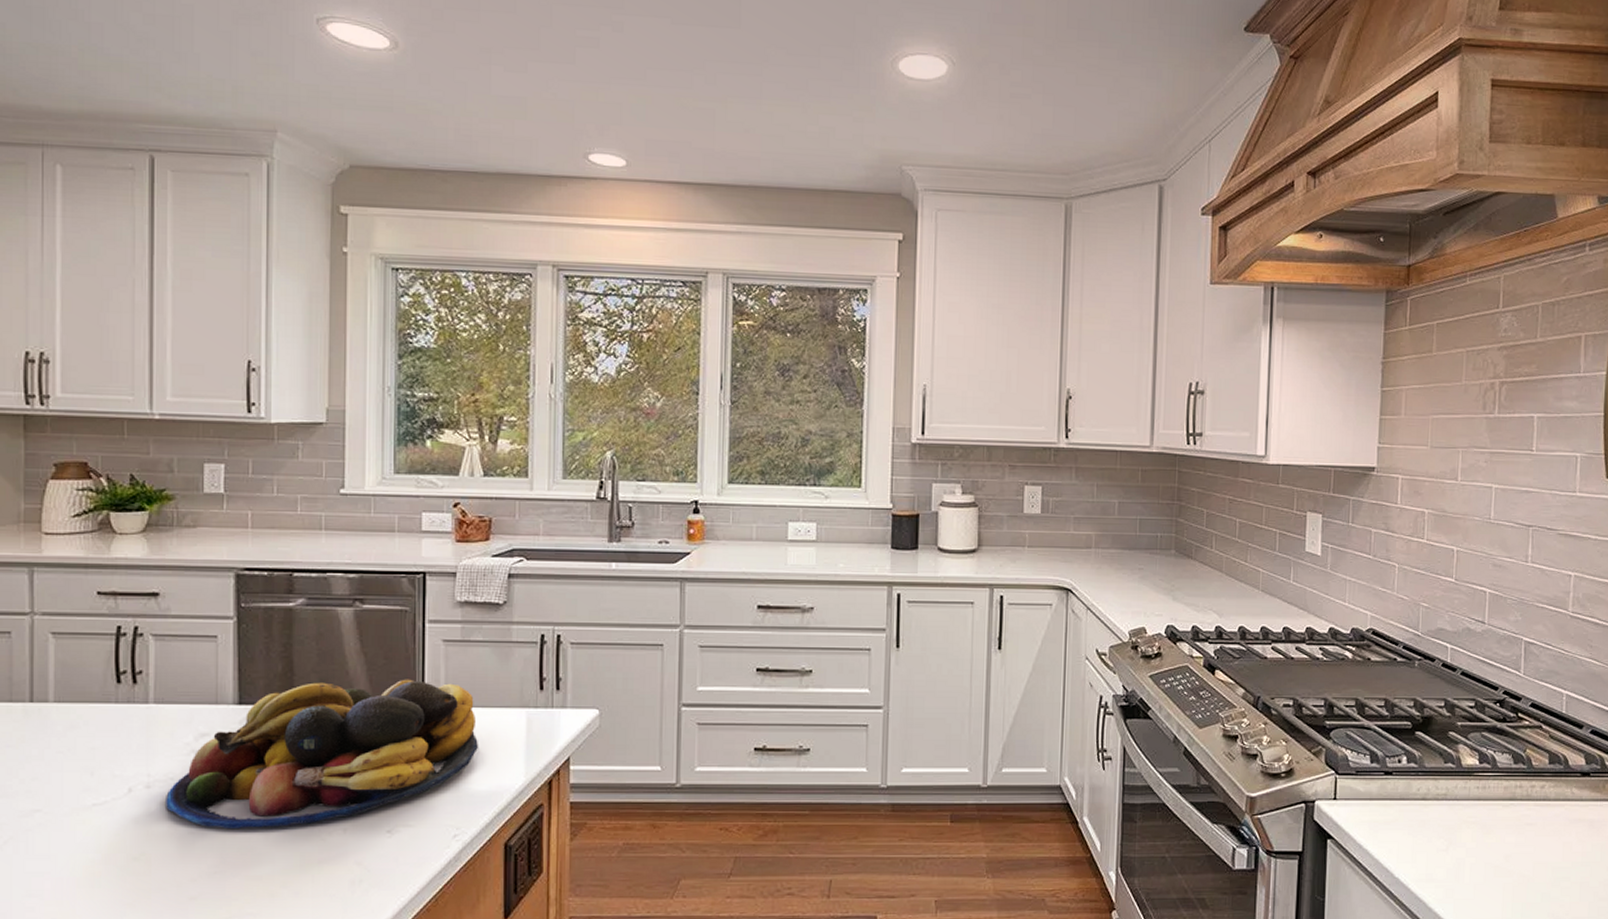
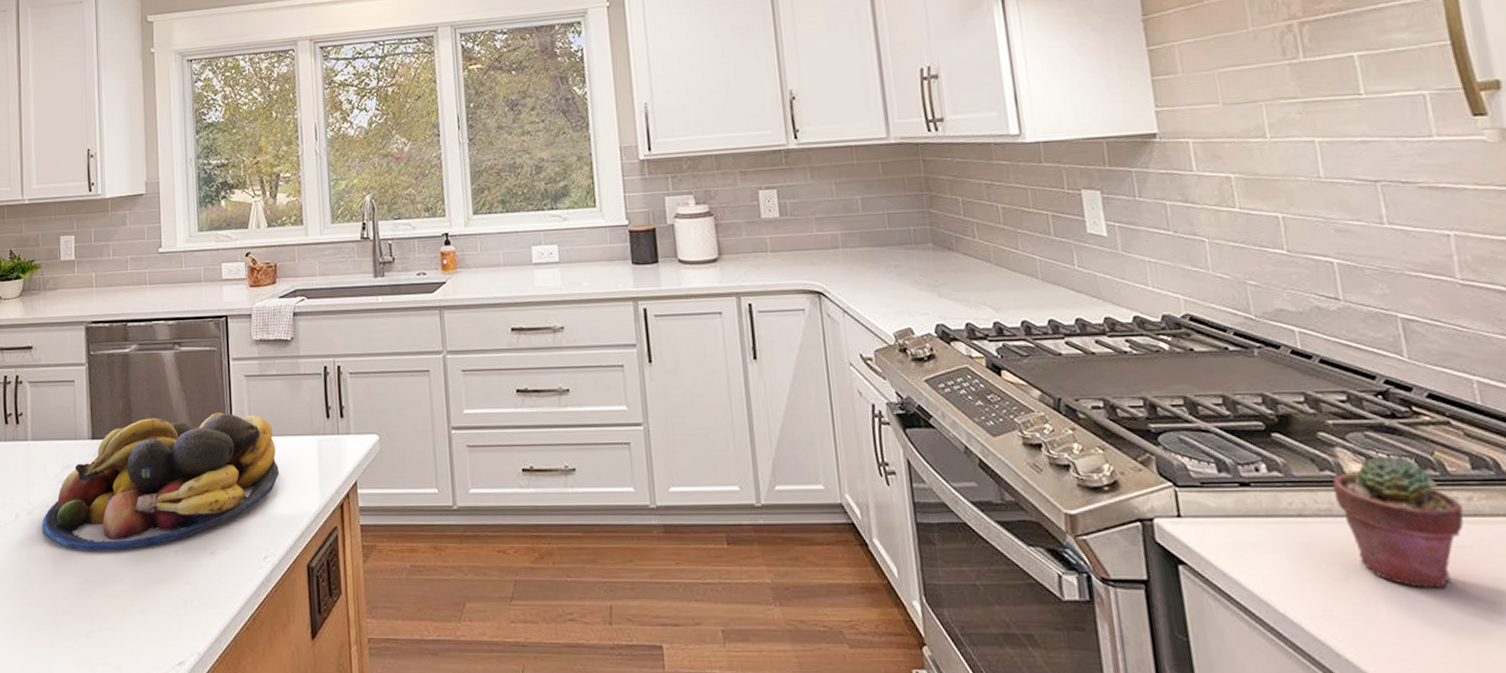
potted succulent: none [1451,752,1537,856] -> present [1332,455,1464,588]

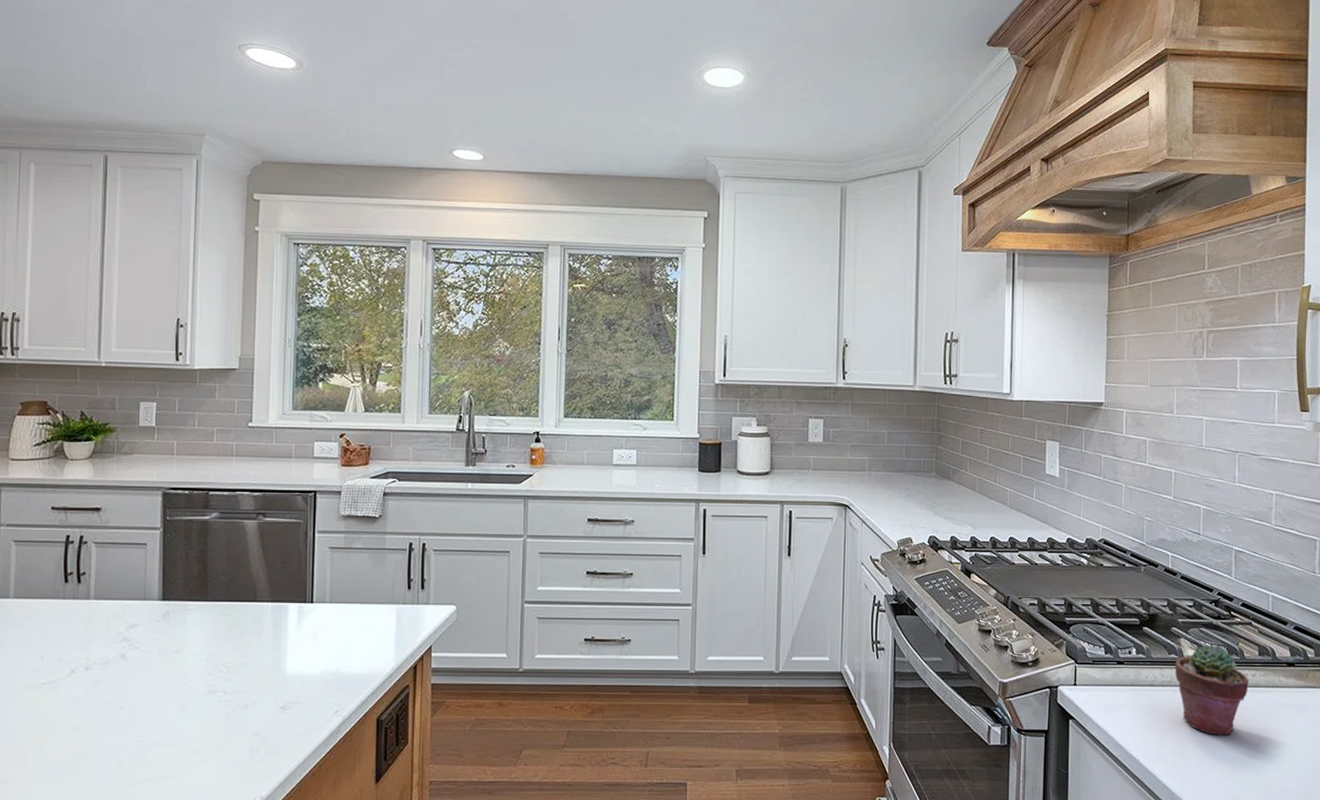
fruit bowl: present [42,412,279,550] -> none [101,579,356,704]

